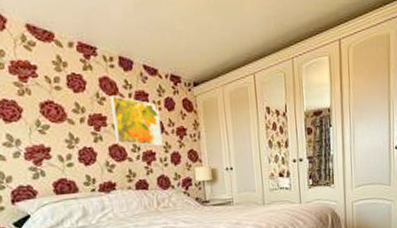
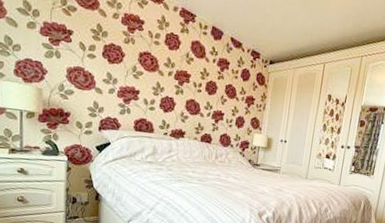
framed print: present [110,95,163,147] -> none [193,58,236,109]

